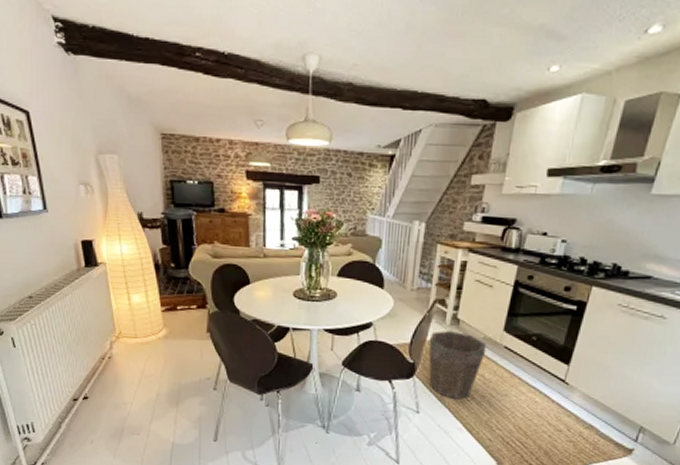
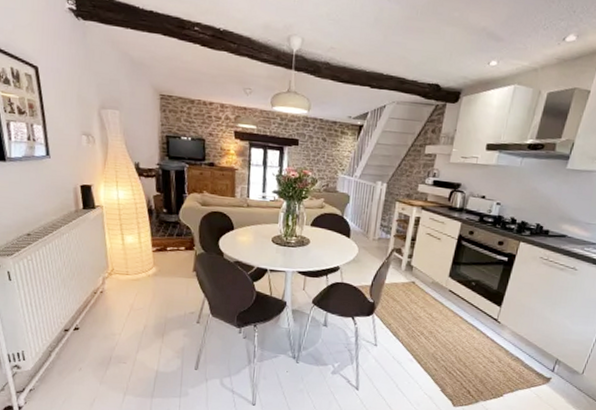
waste bin: present [428,331,487,399] -> none [386,275,435,334]

